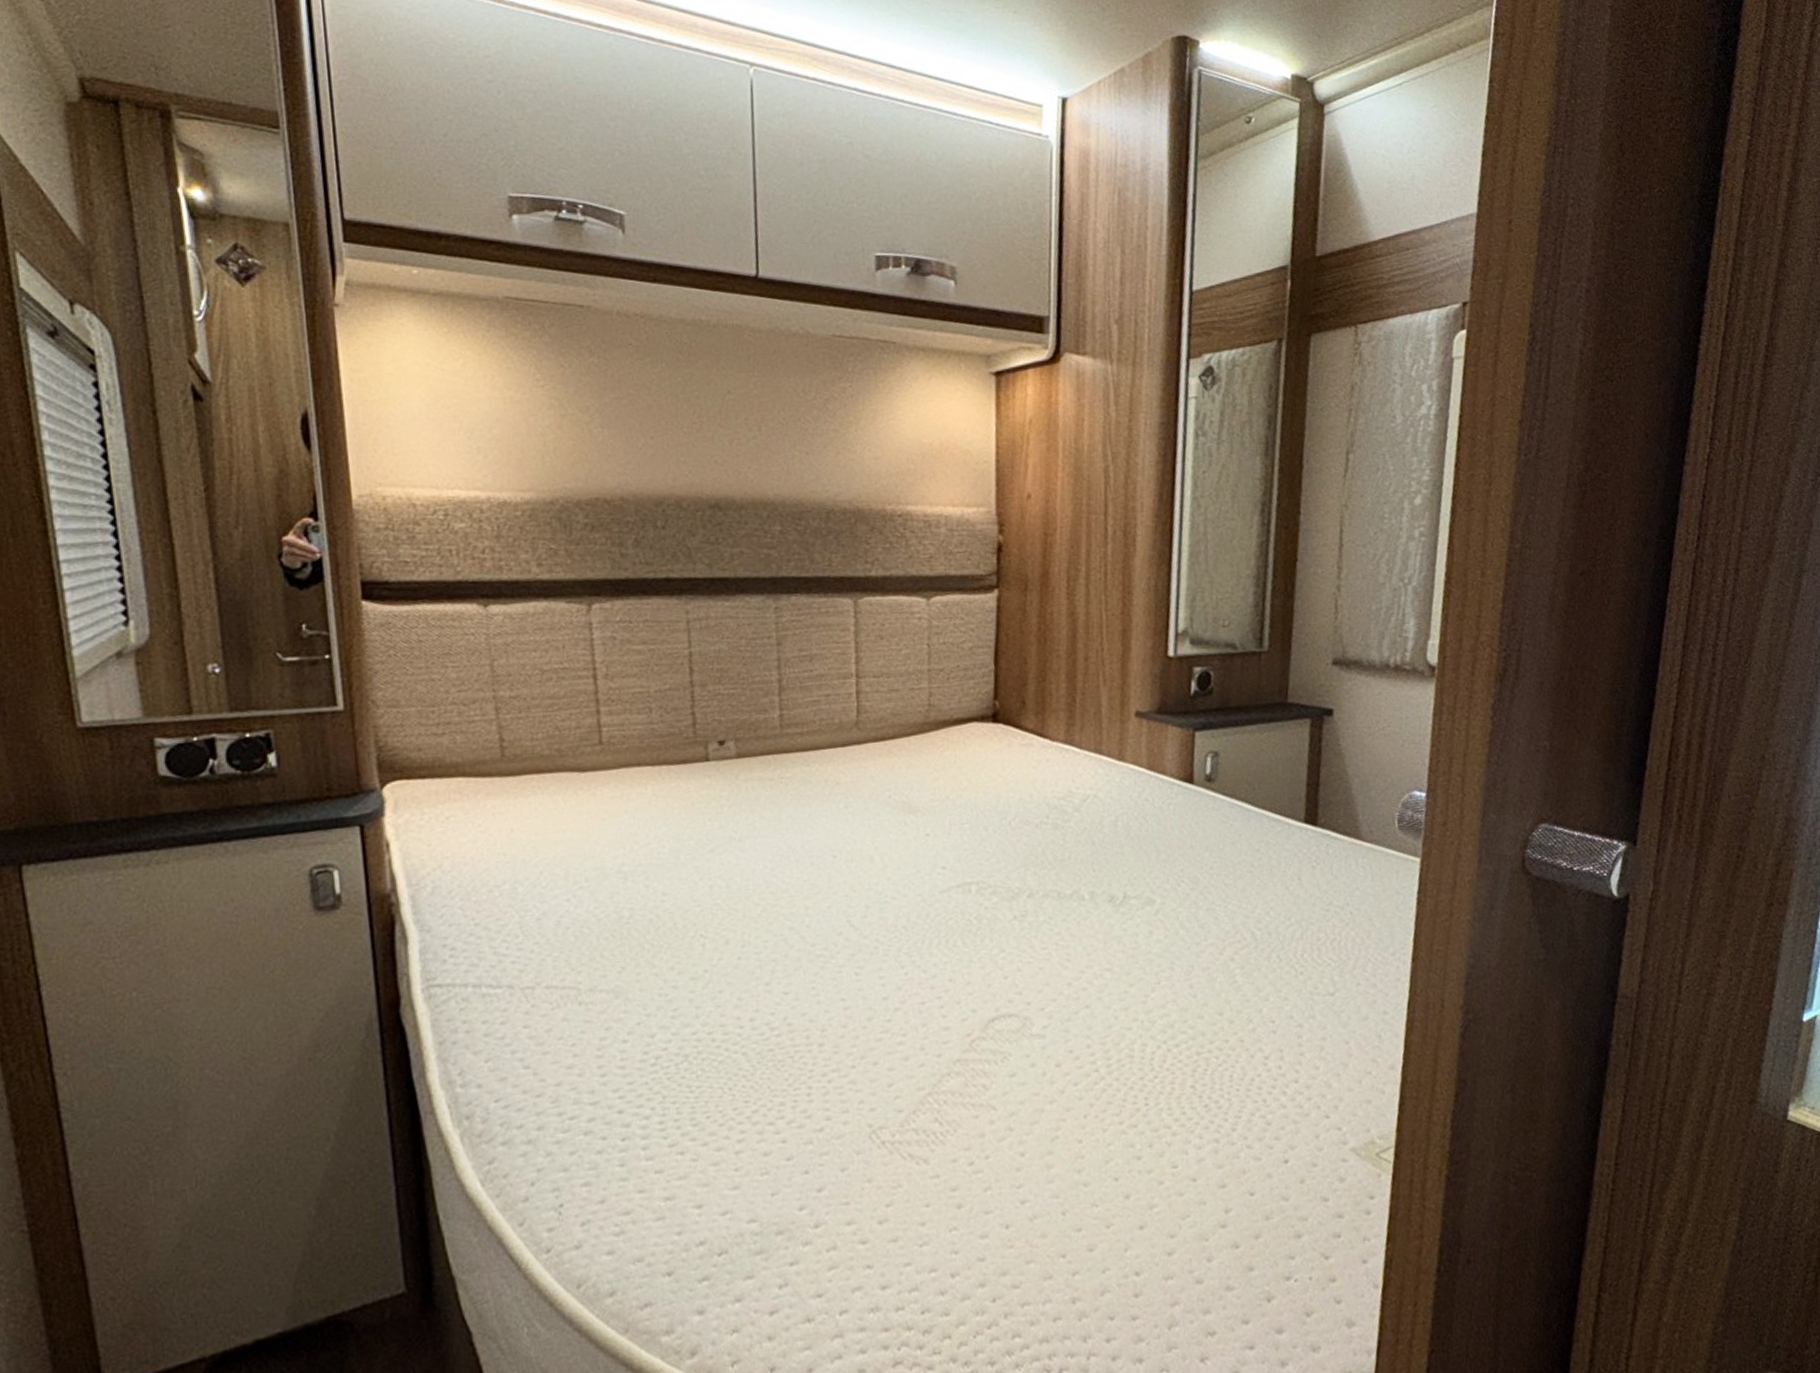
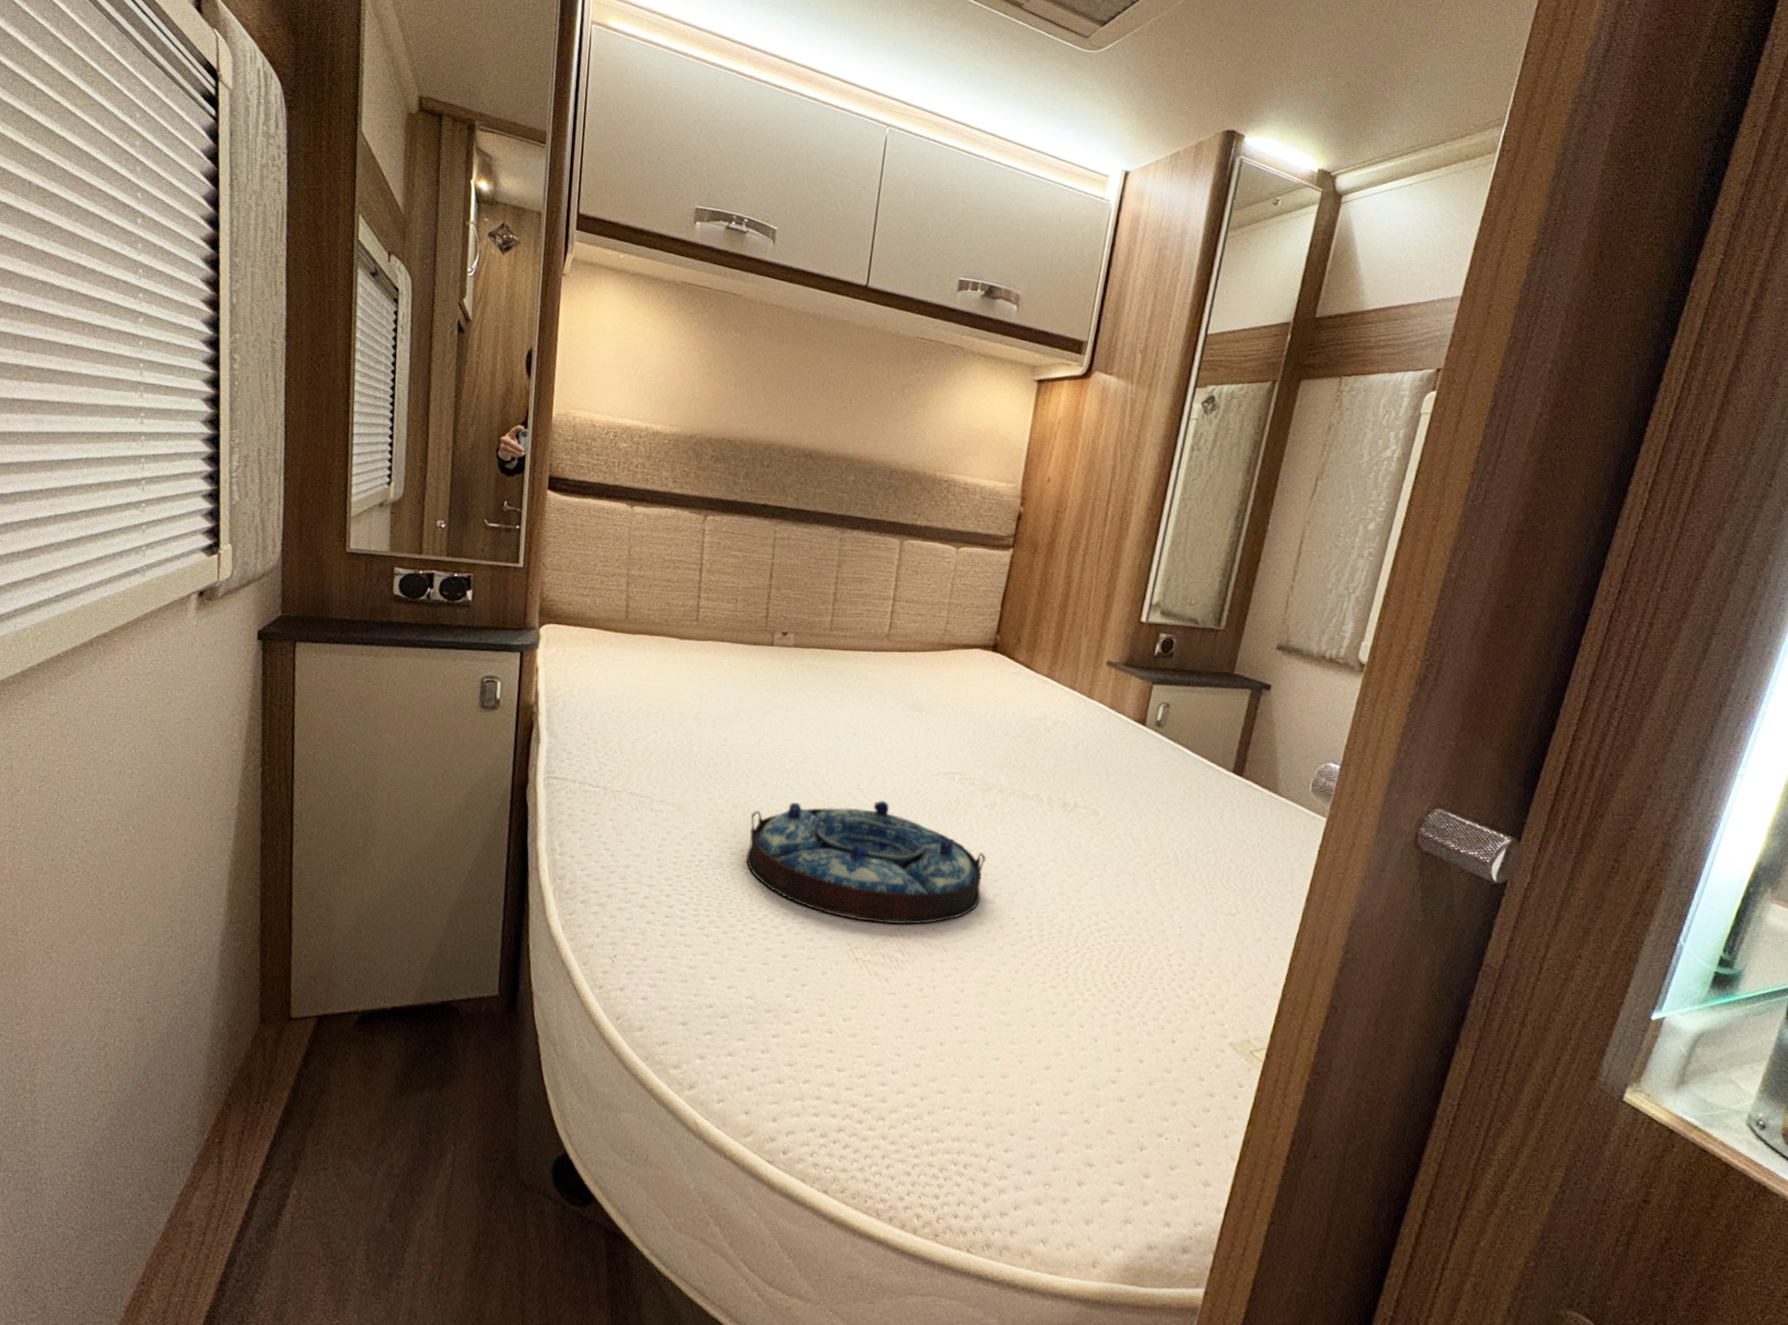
serving tray: none [714,935,1027,1094] -> present [746,801,986,925]

